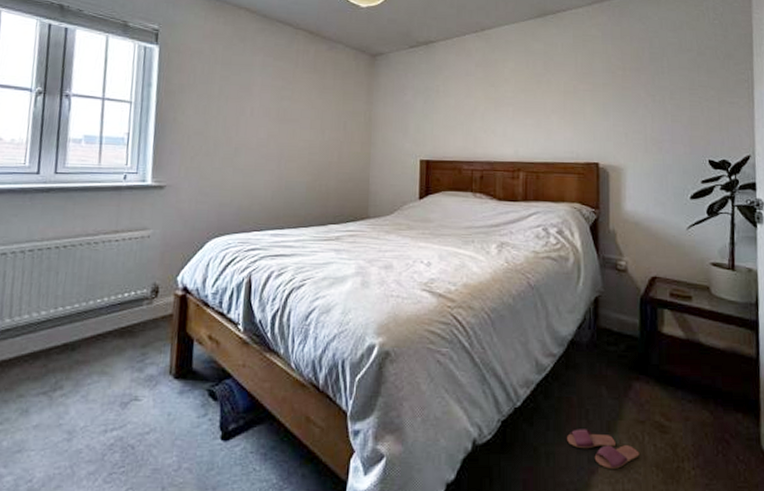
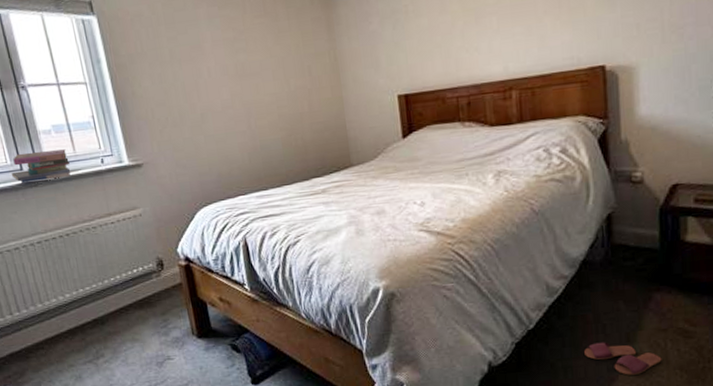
books: none [25,157,91,188] -> present [11,149,71,184]

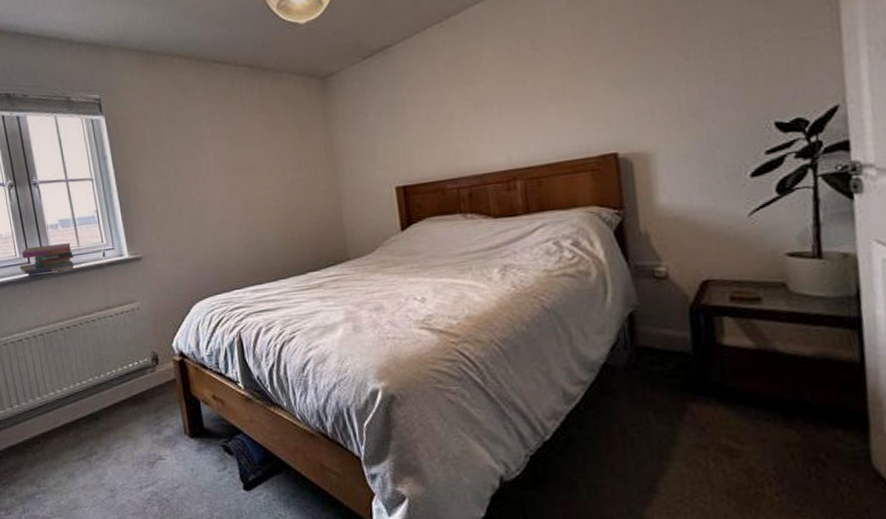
slippers: present [584,342,662,375] -> none [610,458,704,499]

